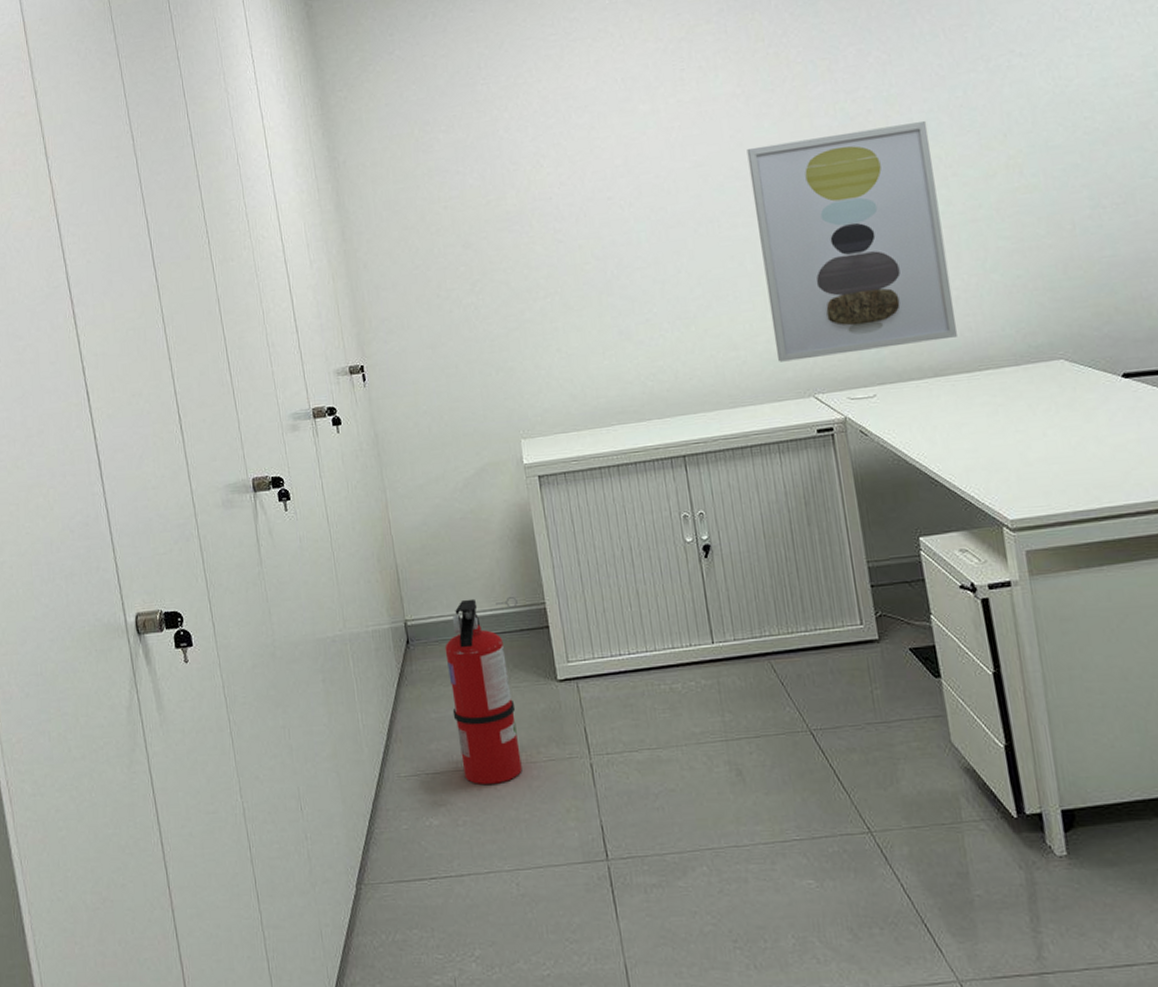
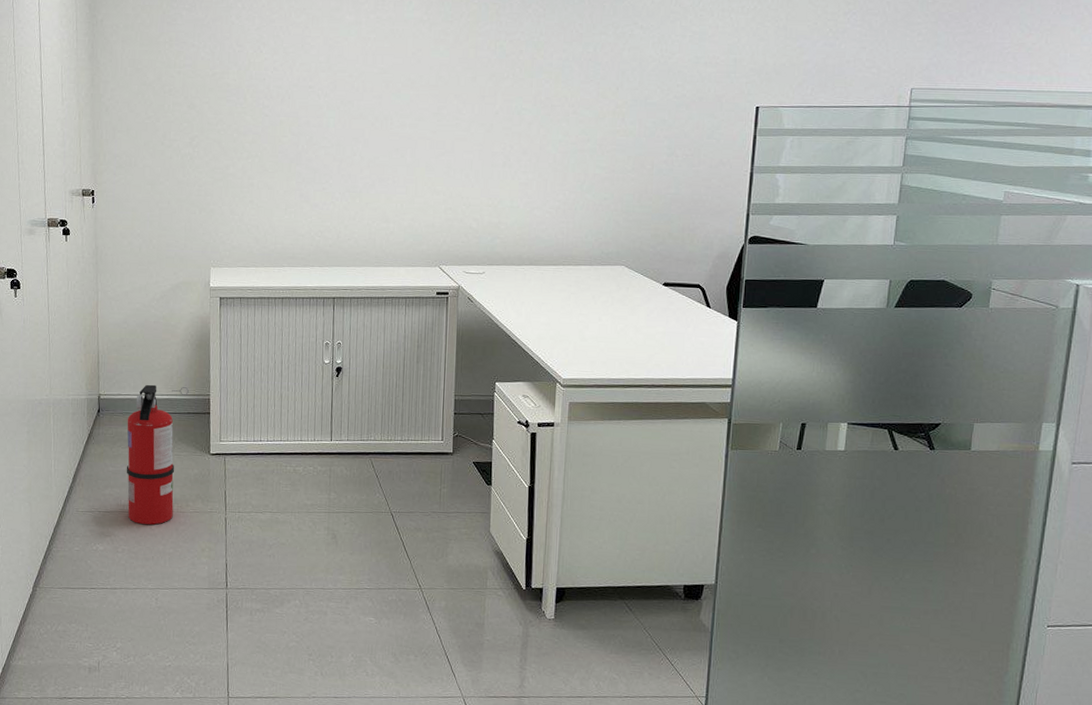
wall art: present [746,120,957,362] -> none [417,65,562,238]

